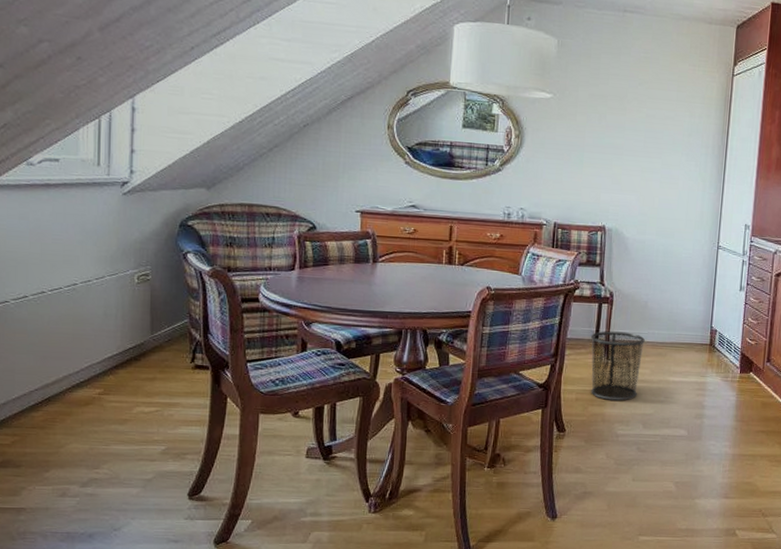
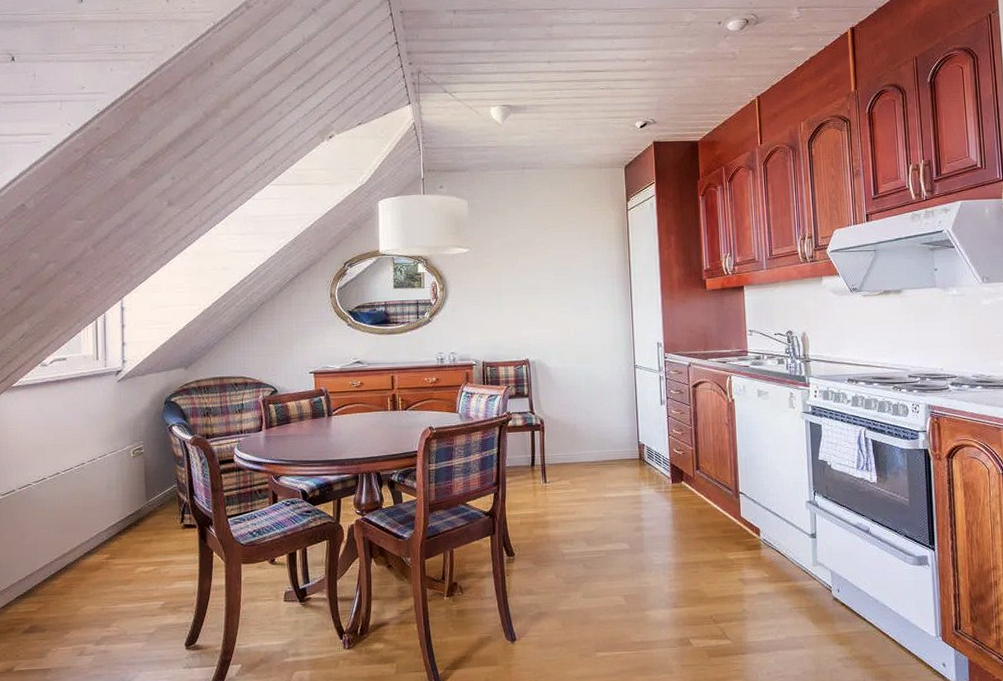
trash can: present [590,331,646,401] -> none [527,455,579,522]

